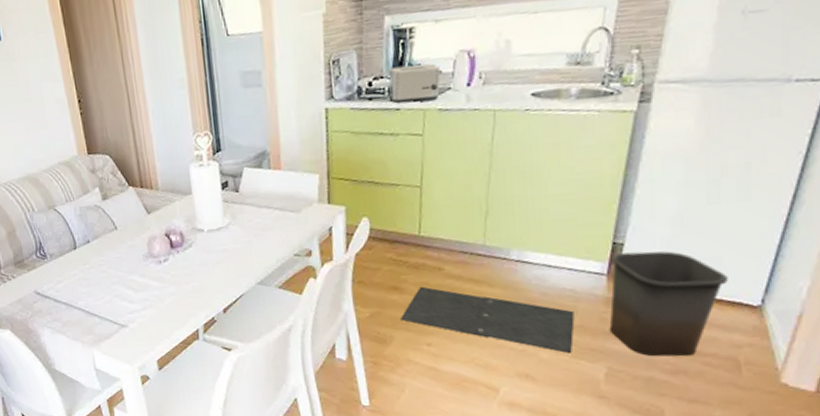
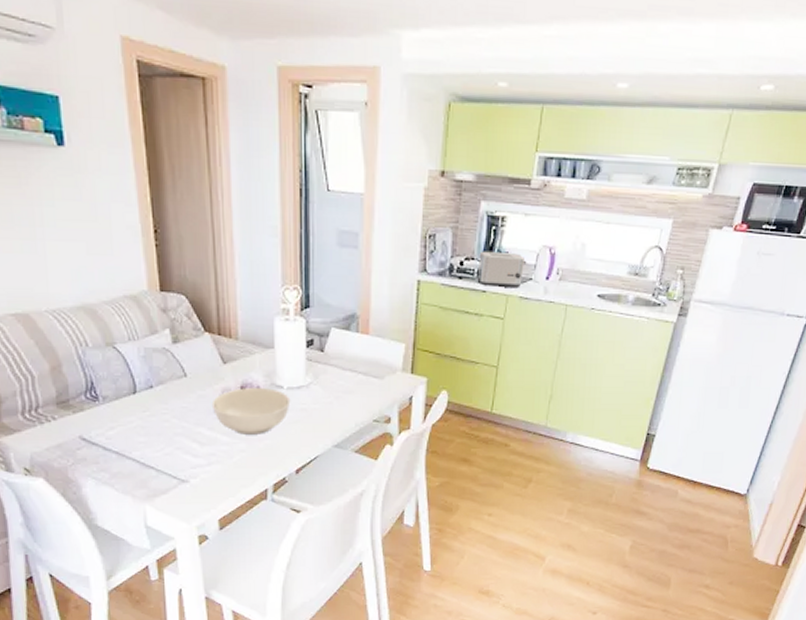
bowl: none [141,232,212,279] -> present [211,388,291,435]
door mat: present [401,286,574,354] -> none [467,460,612,528]
waste bin: present [609,251,728,357] -> none [637,443,726,533]

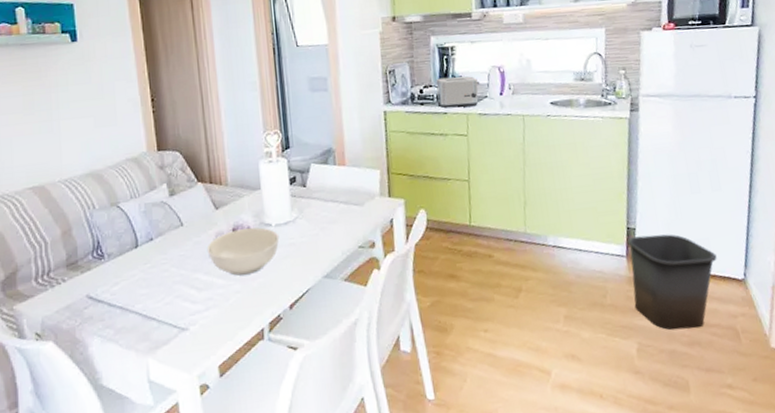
waste bin: none [637,443,726,533] -> present [627,234,717,330]

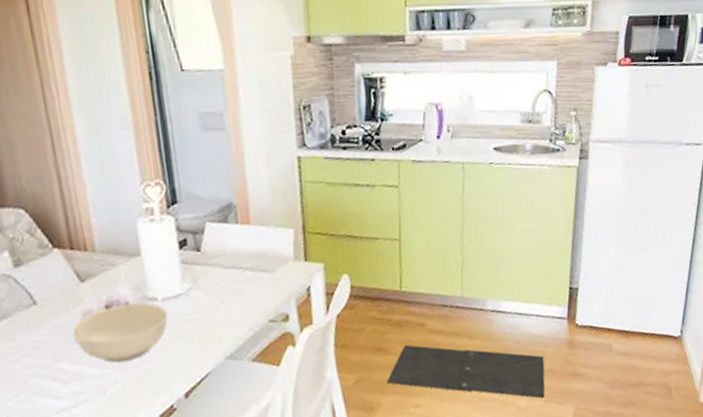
toaster: present [436,76,480,109] -> none [361,114,414,154]
door mat: none [459,273,608,332] -> present [387,344,545,399]
waste bin: present [627,234,717,330] -> none [568,292,656,392]

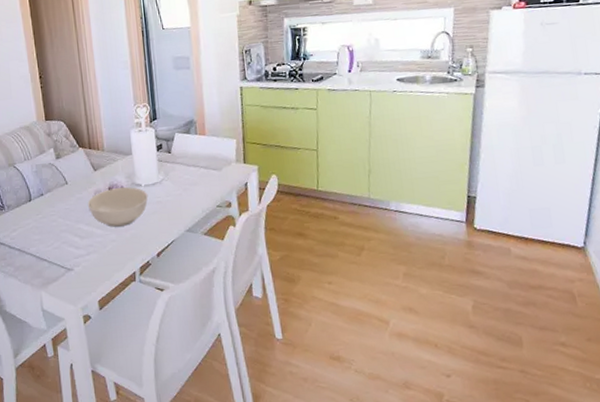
door mat: present [387,344,545,399] -> none [306,232,445,290]

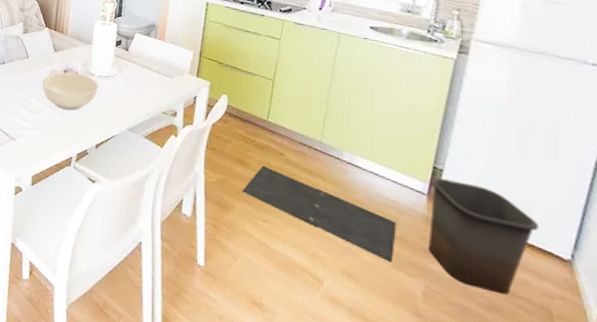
door mat: none [306,232,445,290] -> present [242,165,396,263]
waste bin: none [467,203,557,291] -> present [428,177,539,294]

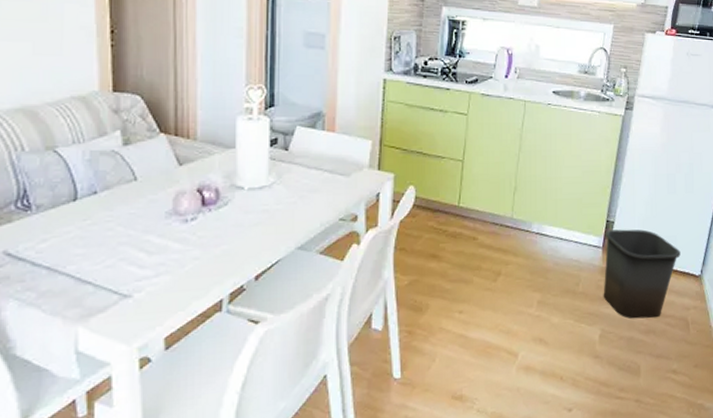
bowl: present [41,72,99,110] -> none [163,190,252,241]
door mat: present [242,165,396,263] -> none [437,254,578,318]

